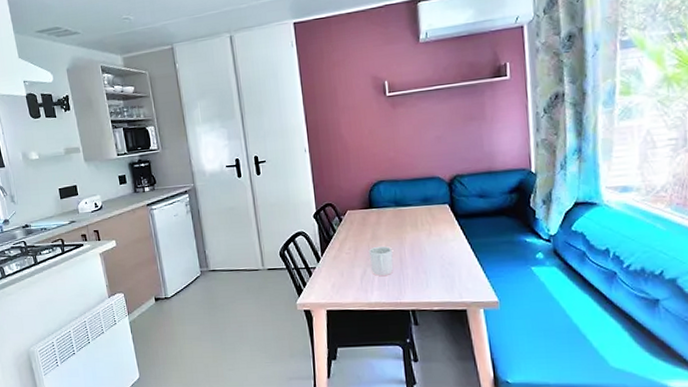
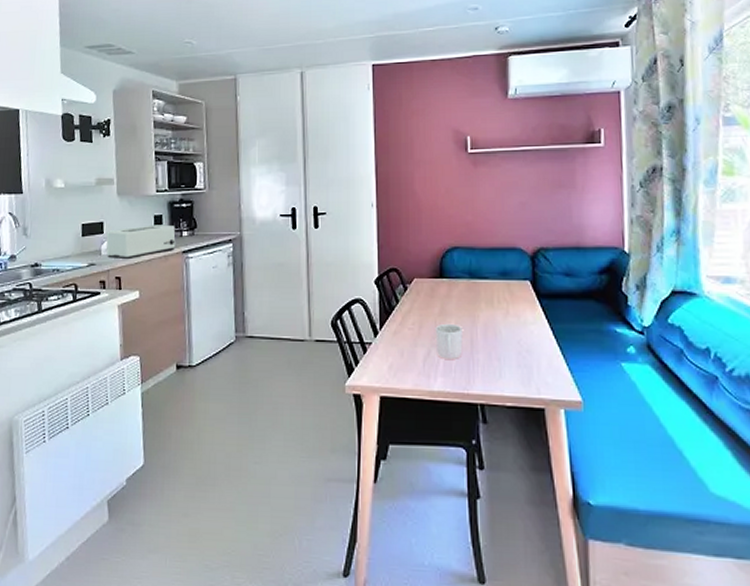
toaster: none [80,183,140,216] -> present [106,224,176,260]

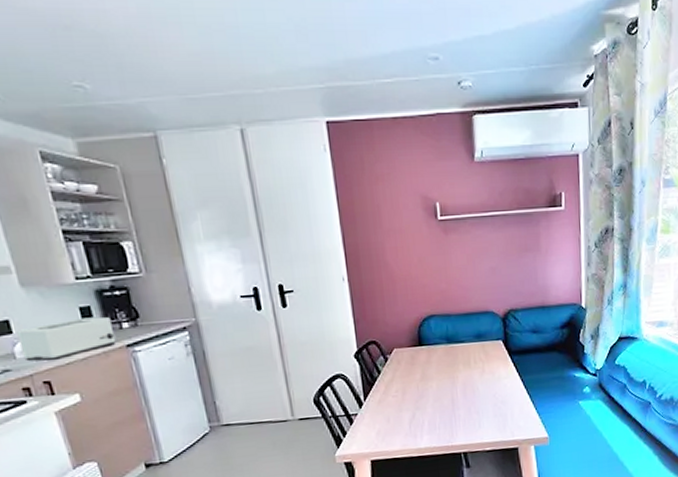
mug: present [435,323,463,361] -> none [418,386,445,420]

